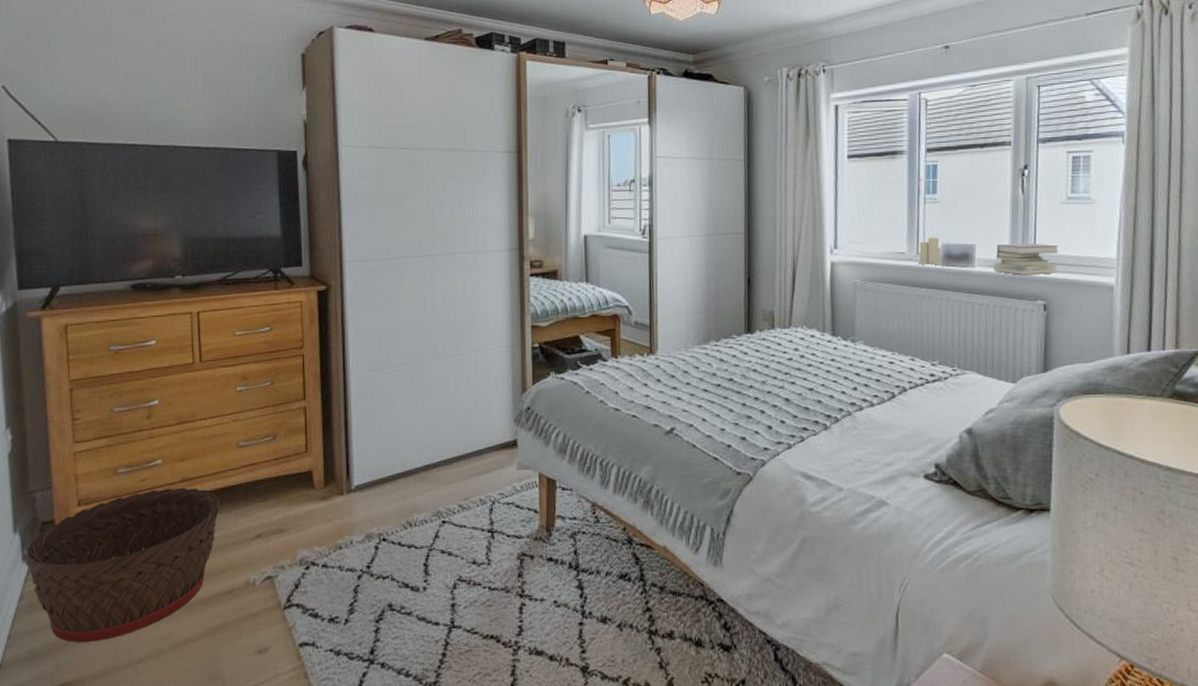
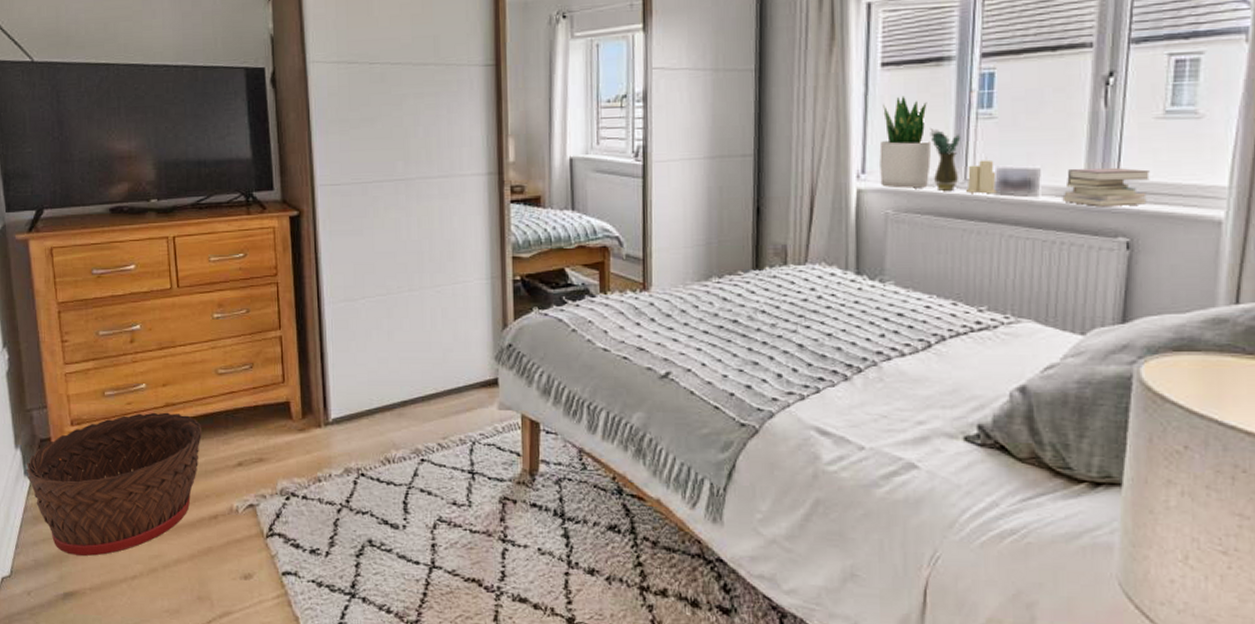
planter: none [848,183,890,262] -> present [879,96,932,189]
vase: none [888,211,913,263] -> present [930,129,962,191]

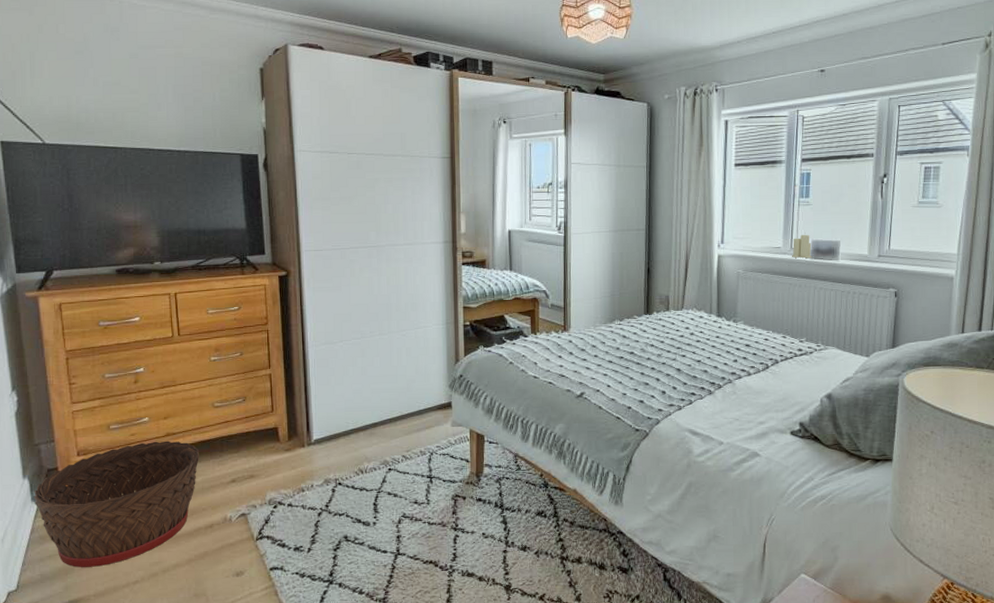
planter: present [879,96,932,189] -> none [733,188,769,255]
vase: present [930,129,962,191] -> none [767,212,789,256]
books: present [1062,168,1150,206] -> none [854,240,909,267]

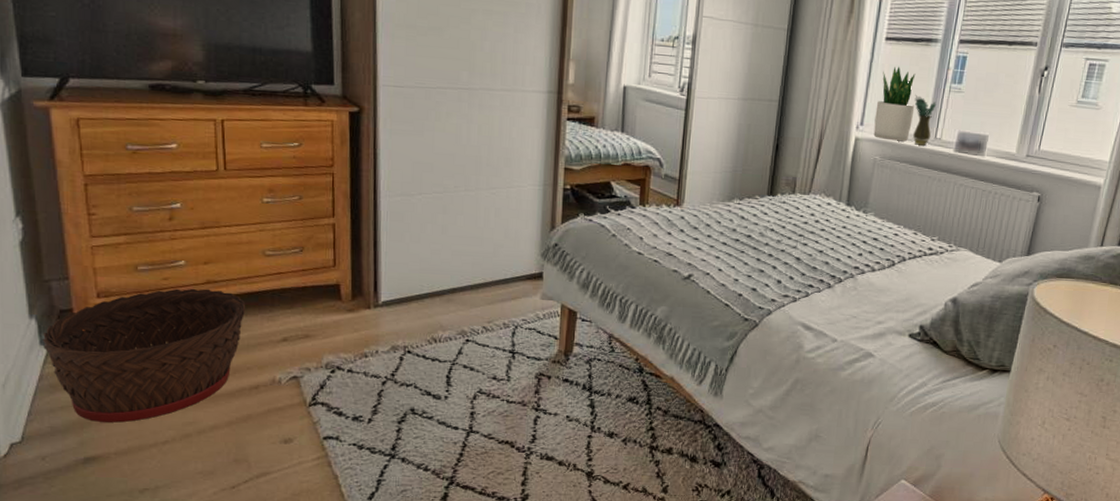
planter: none [733,188,769,255] -> present [873,66,916,142]
vase: none [767,212,789,256] -> present [913,95,937,146]
candle: present [792,233,812,259] -> none [935,123,958,151]

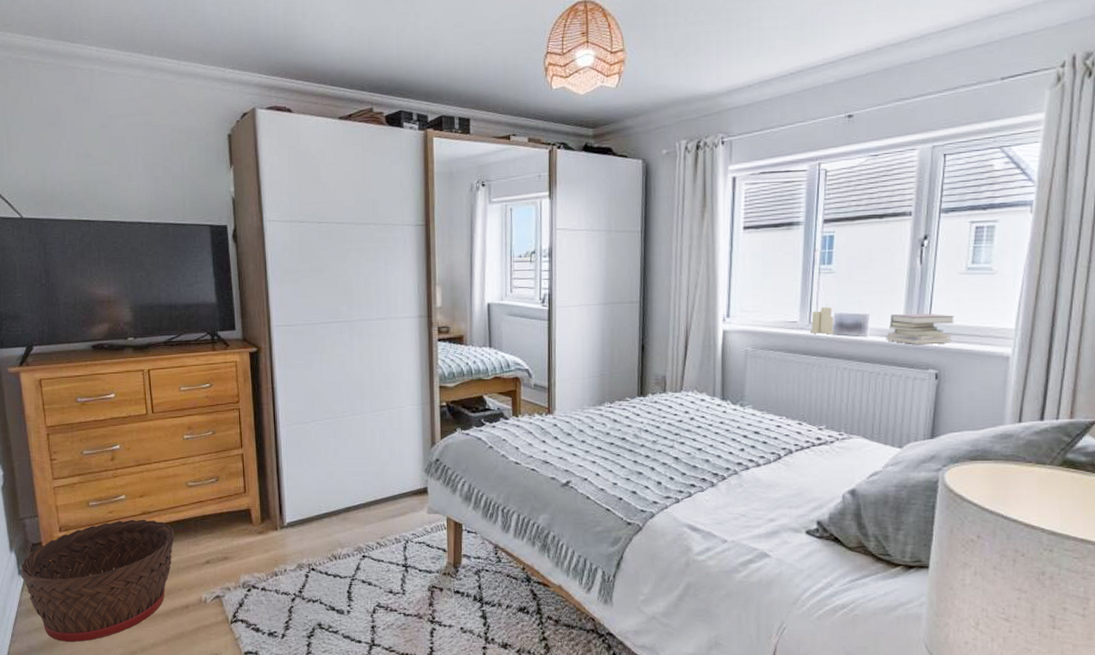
planter: present [873,66,916,142] -> none [741,254,783,330]
vase: present [913,95,937,146] -> none [782,281,807,332]
candle: none [935,123,958,151] -> present [810,305,834,335]
books: none [1000,137,1061,170] -> present [886,313,954,344]

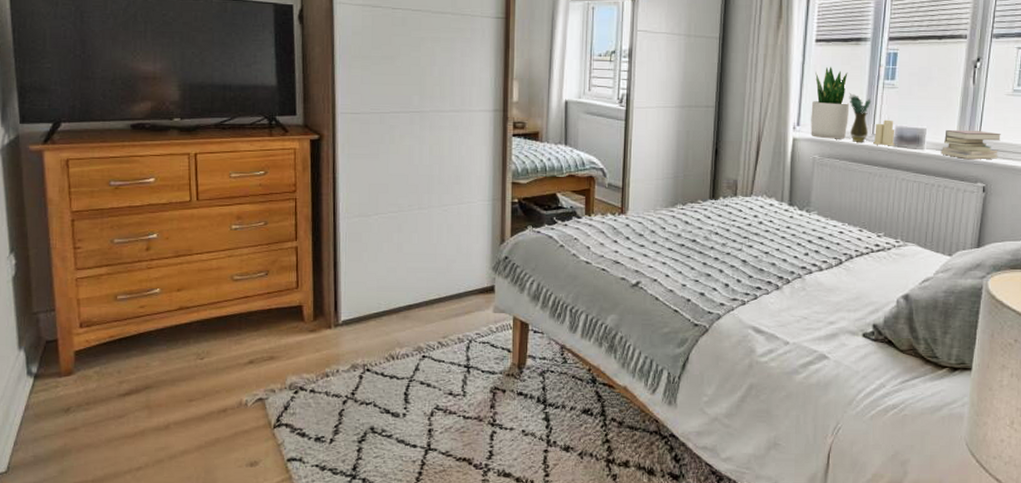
basket: present [20,519,175,642] -> none [29,315,215,450]
planter: none [741,254,783,330] -> present [811,66,850,139]
vase: none [782,281,807,332] -> present [849,93,872,142]

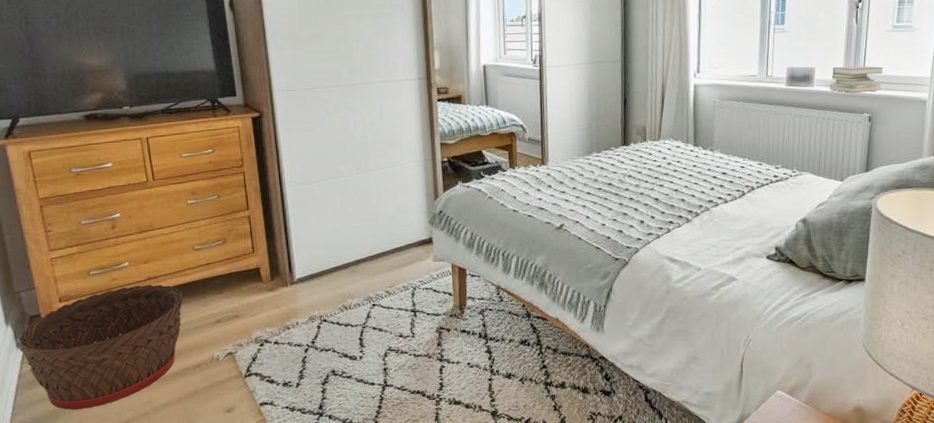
basket: none [29,315,215,450] -> present [18,284,183,410]
planter: present [811,66,850,139] -> none [709,16,745,84]
vase: present [849,93,872,142] -> none [743,40,764,84]
candle: present [873,118,895,146] -> none [767,60,787,86]

